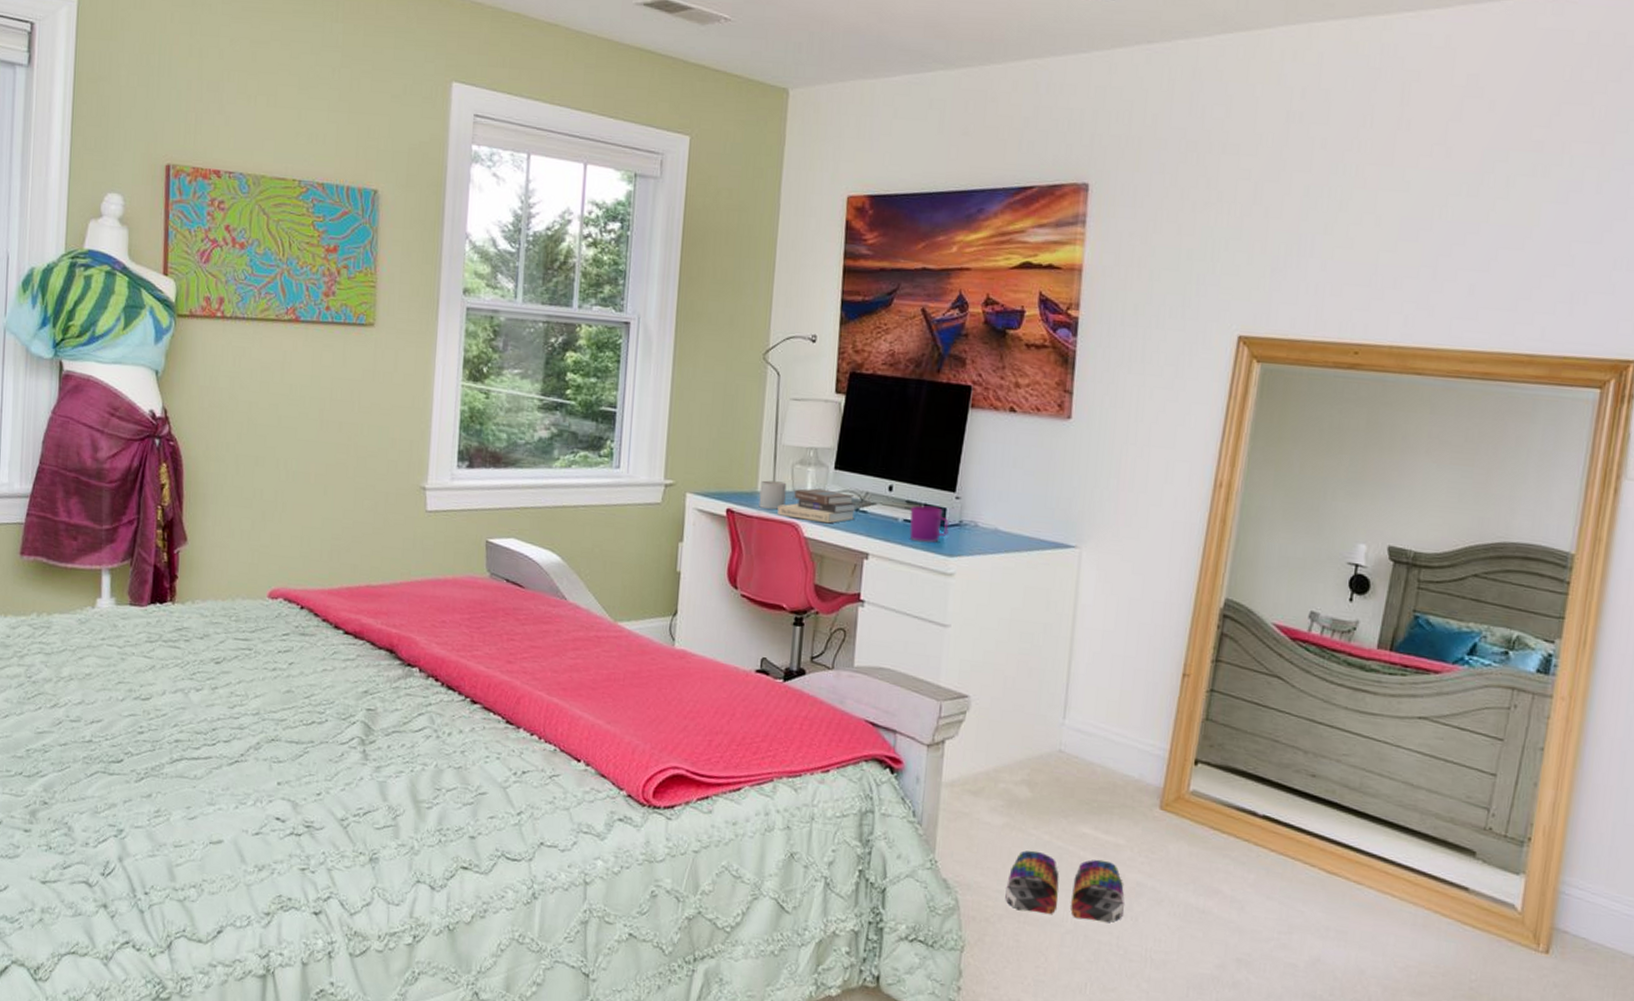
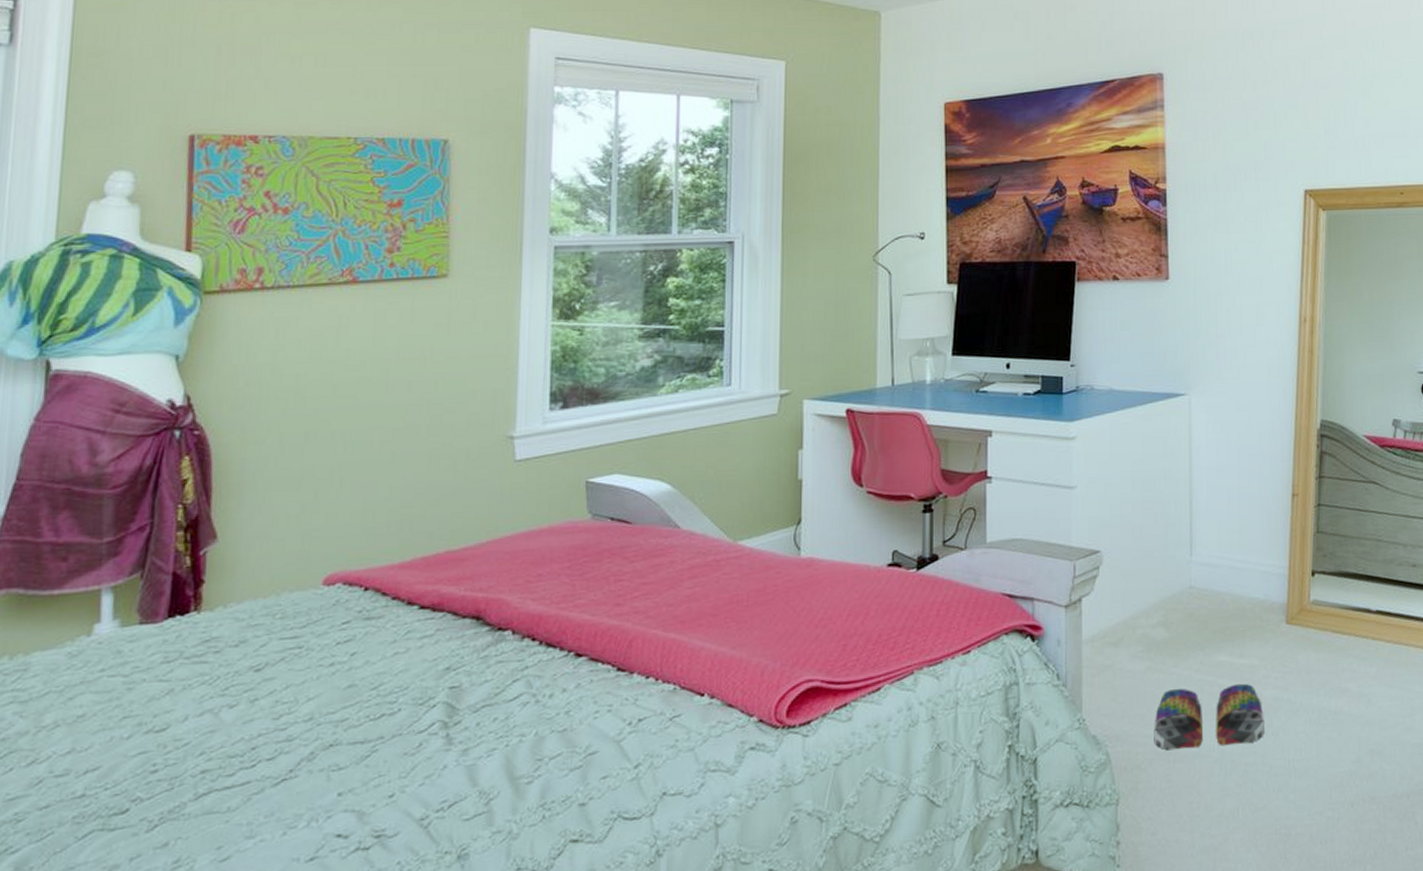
cup: present [759,480,787,510] -> none [879,375,906,404]
books: present [777,488,857,524] -> none [898,376,976,409]
mug: present [909,505,949,543] -> none [1029,377,1067,413]

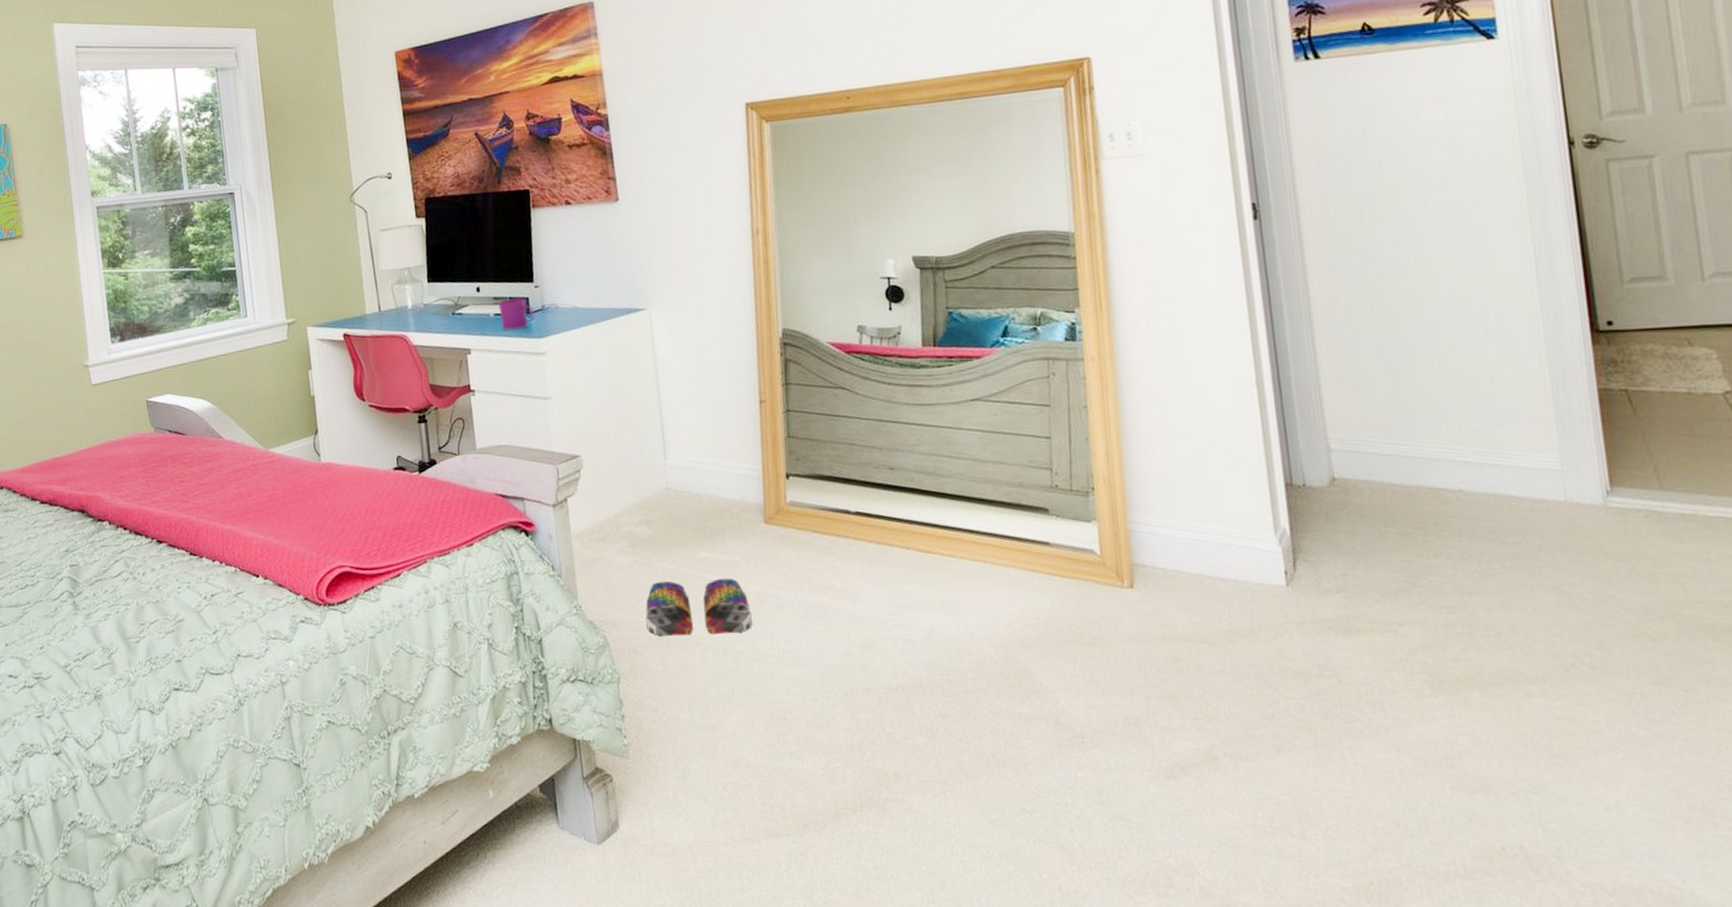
mug: none [1029,377,1067,413] -> present [498,298,534,331]

